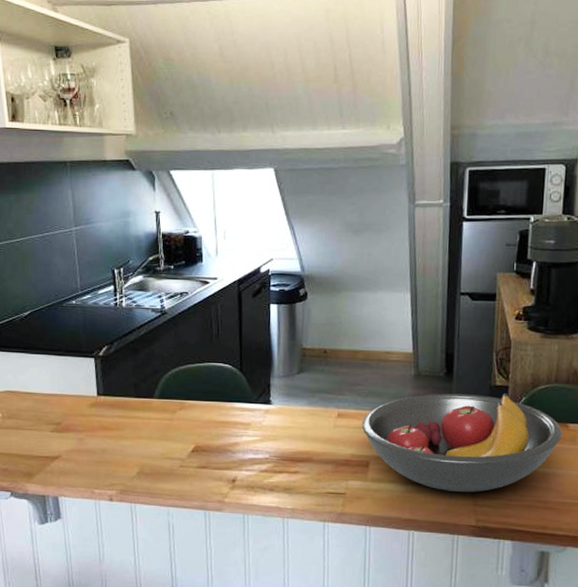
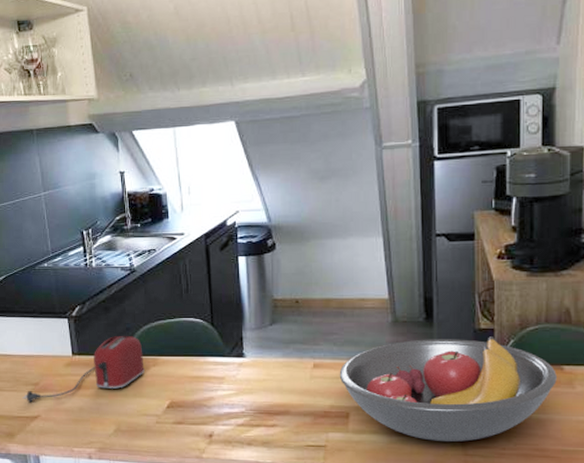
toaster: none [43,378,171,443] -> present [22,336,145,403]

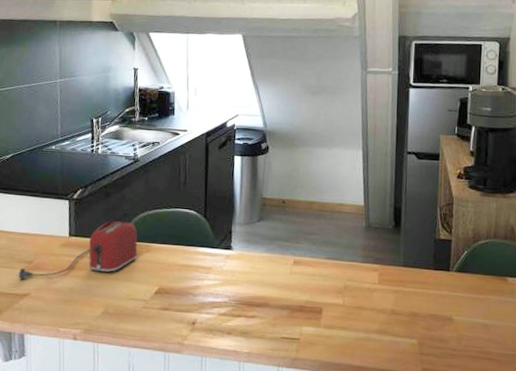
fruit bowl: present [339,336,557,442] -> none [316,244,501,342]

